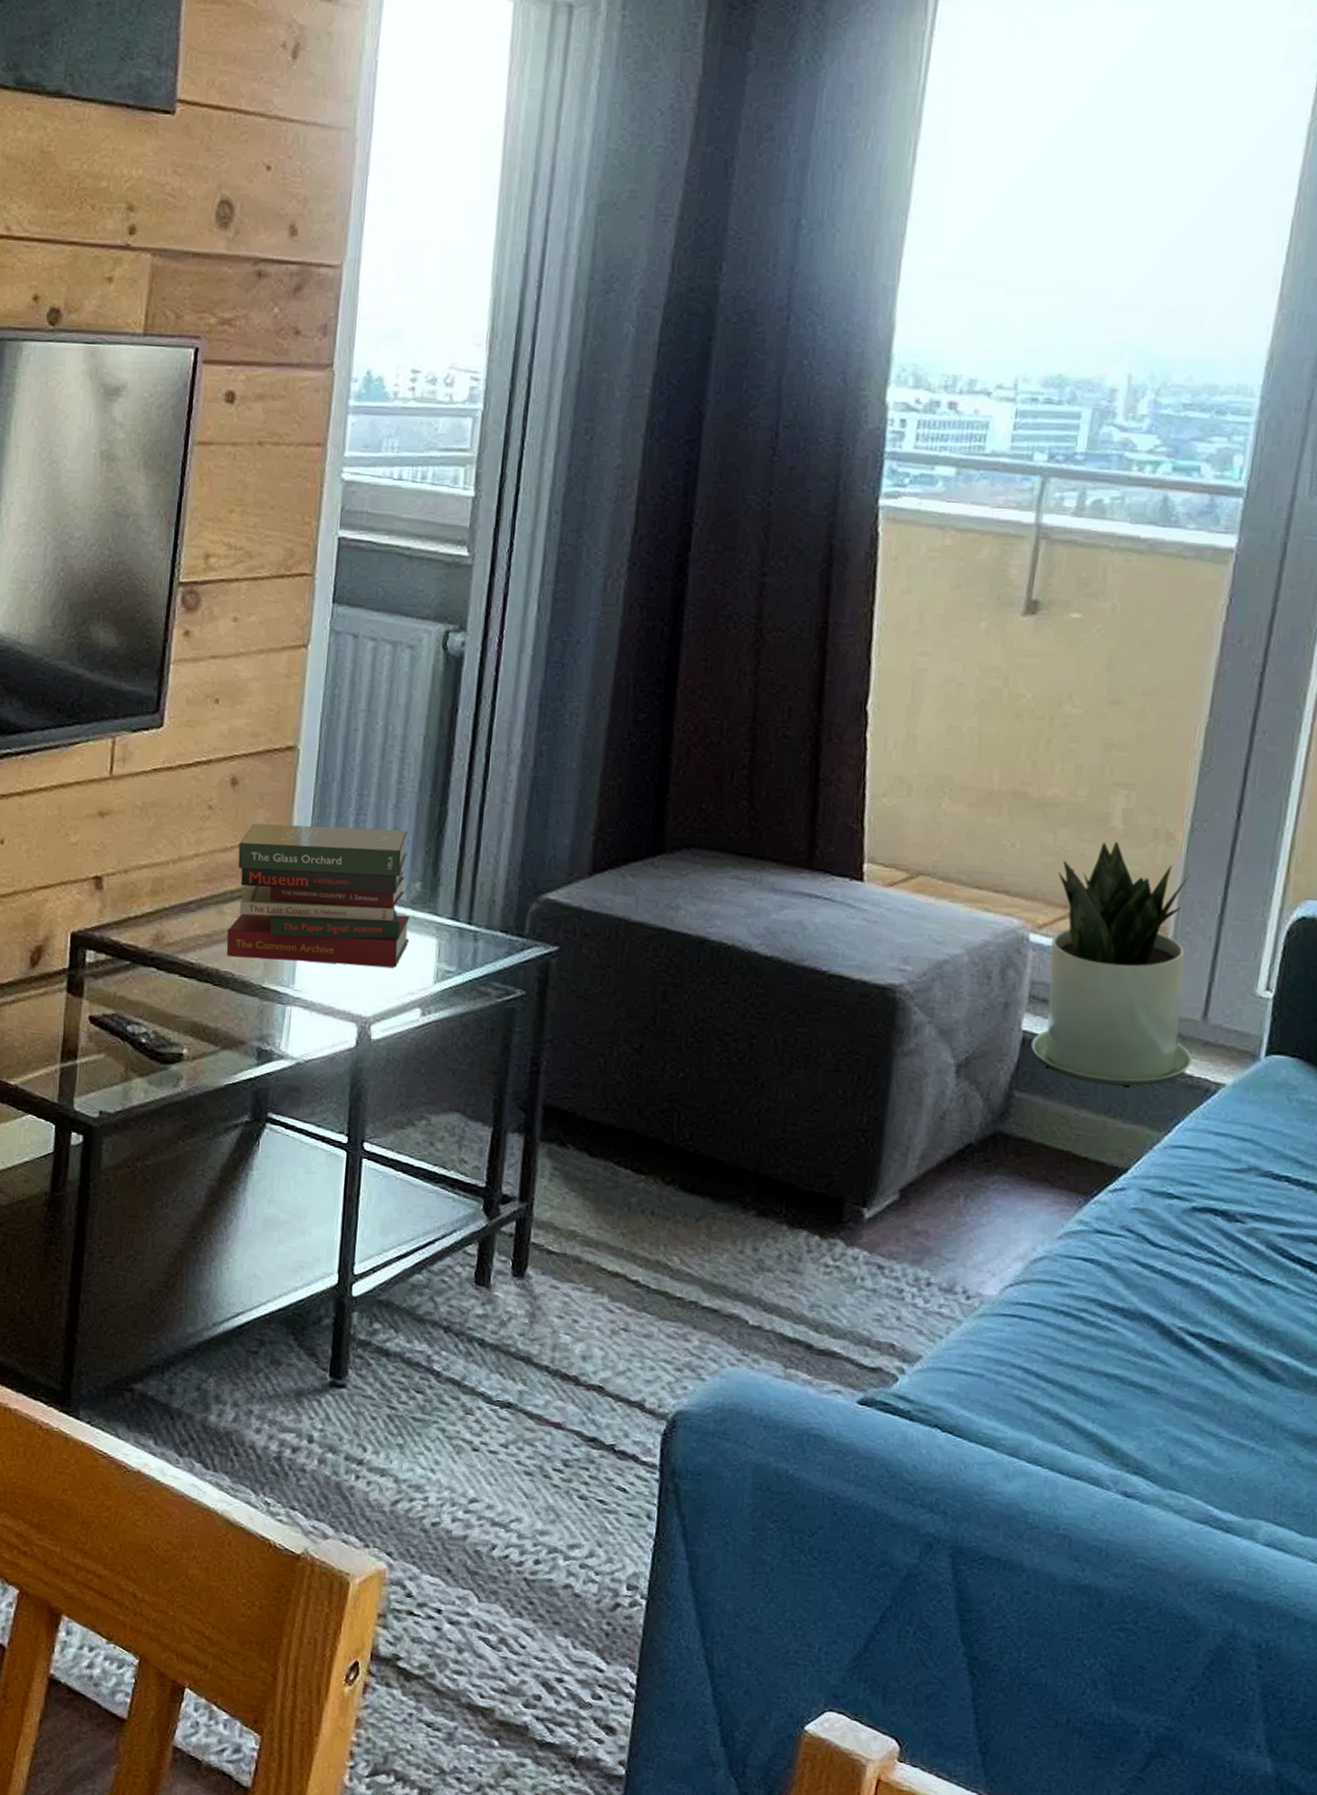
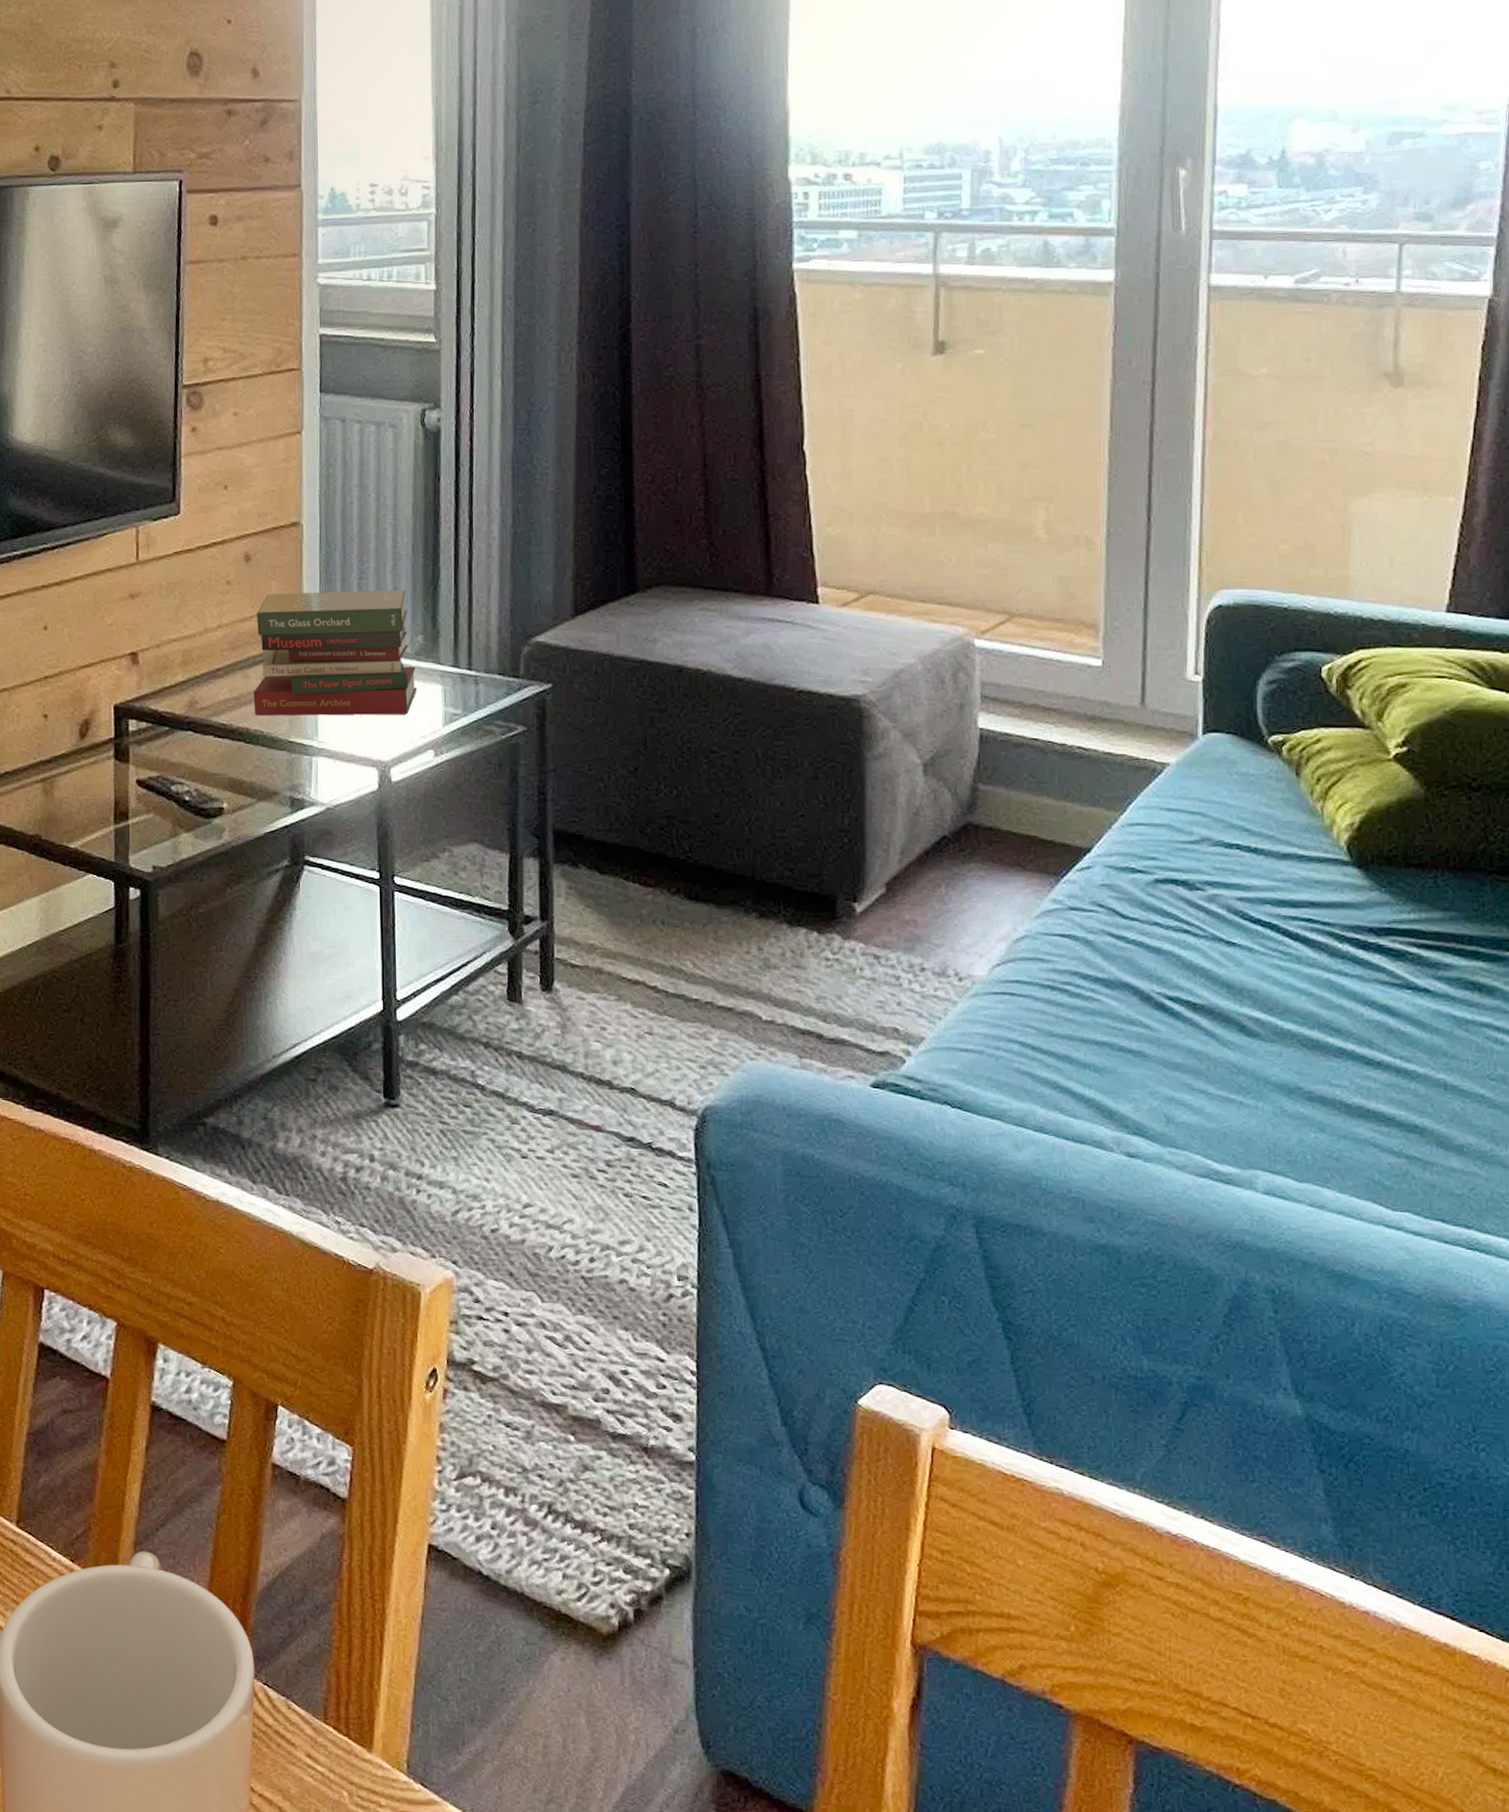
planter: present [1030,842,1193,1087] -> none [988,550,1137,773]

